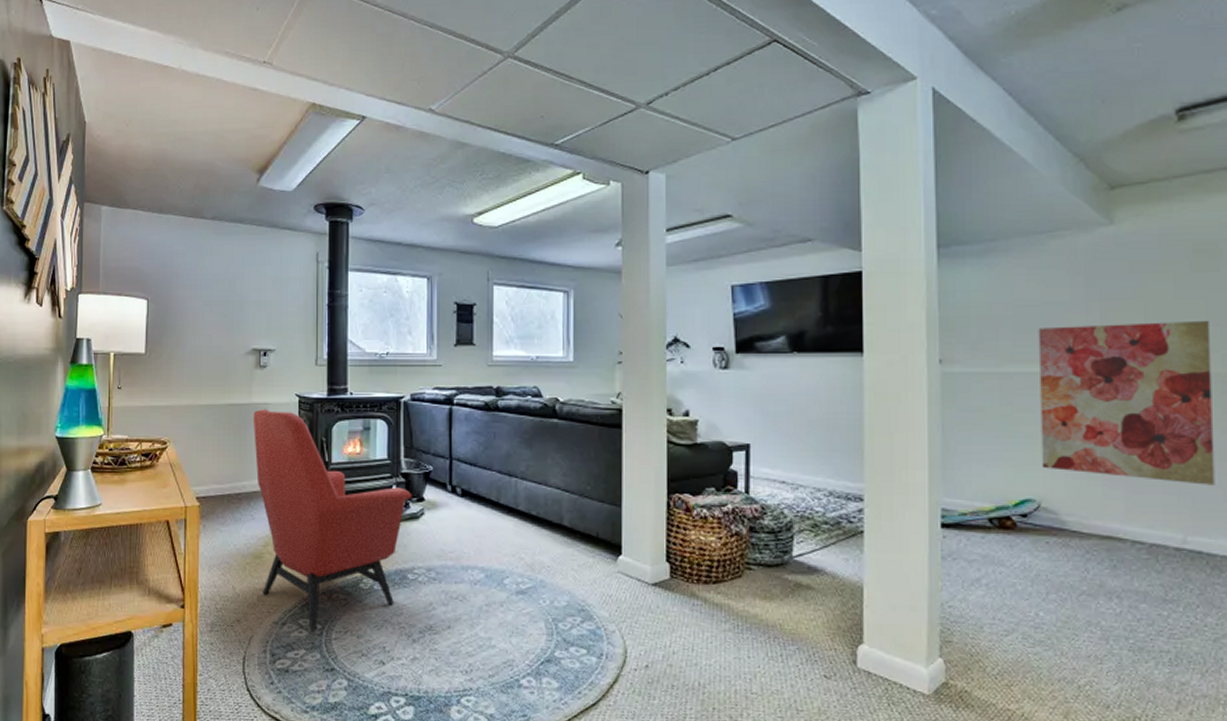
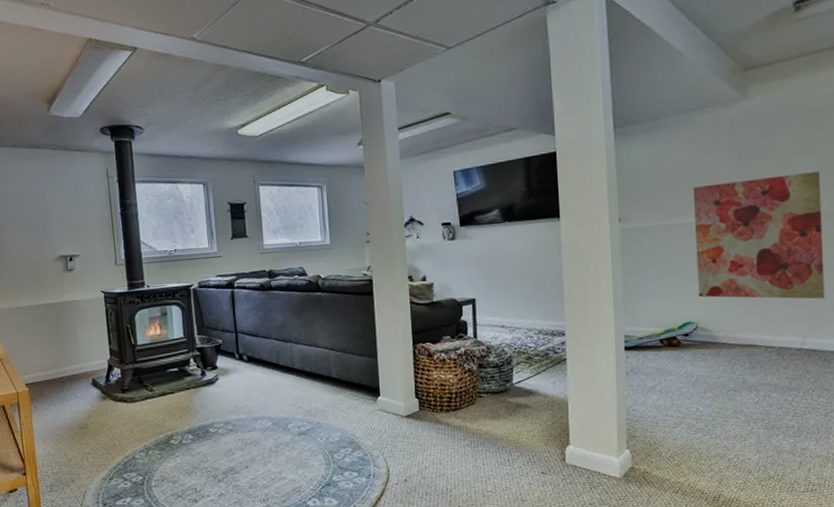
armchair: present [254,409,412,631] -> none [67,305,207,482]

